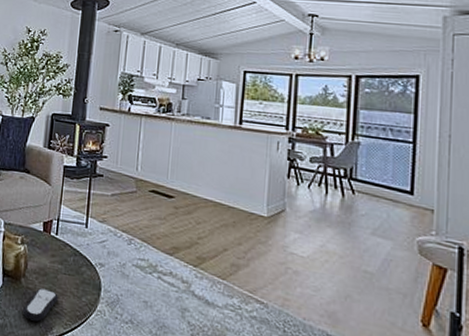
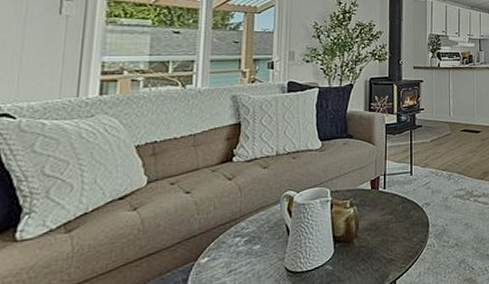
remote control: present [23,287,58,322] -> none [358,241,391,276]

